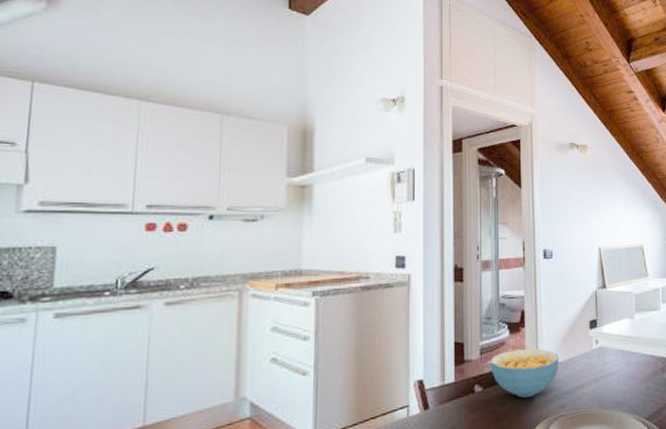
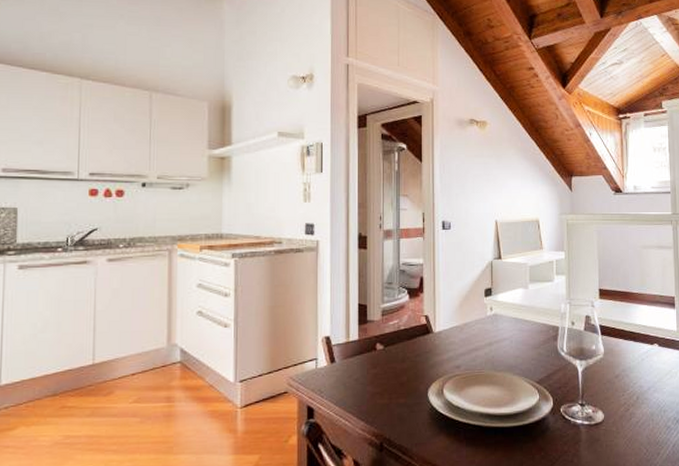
cereal bowl: present [490,348,559,398] -> none [391,312,455,357]

